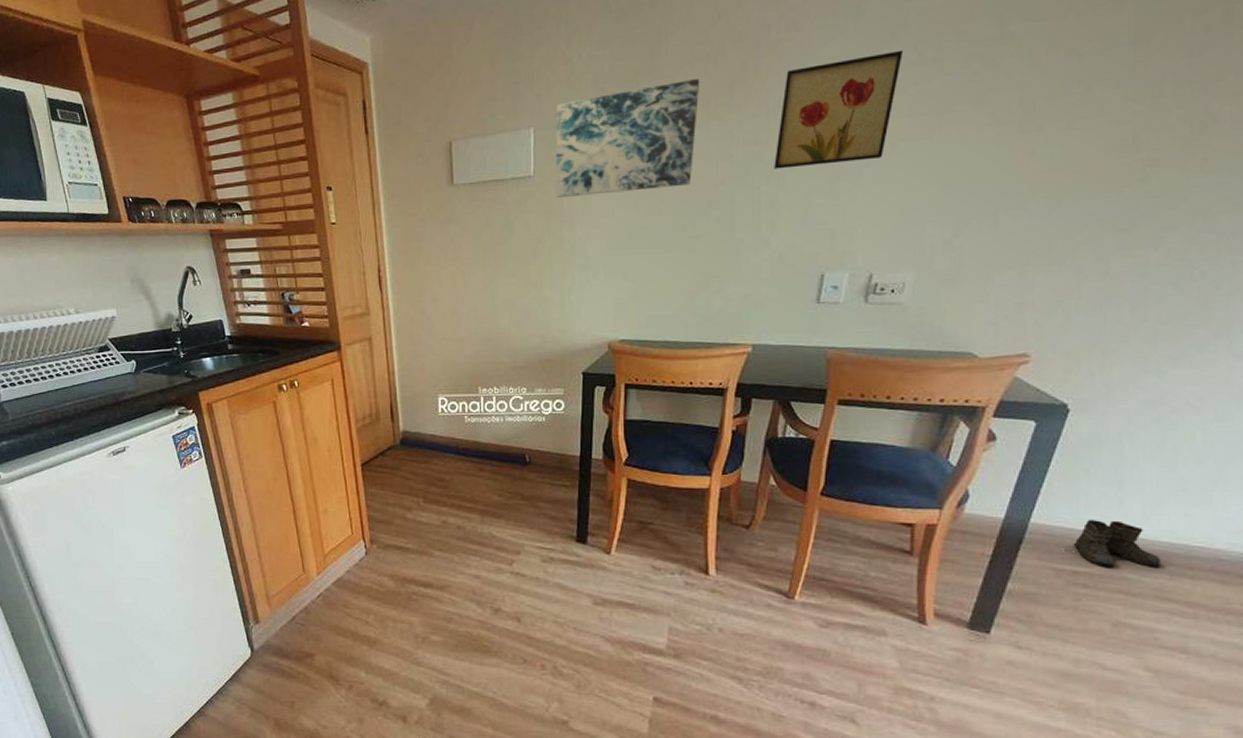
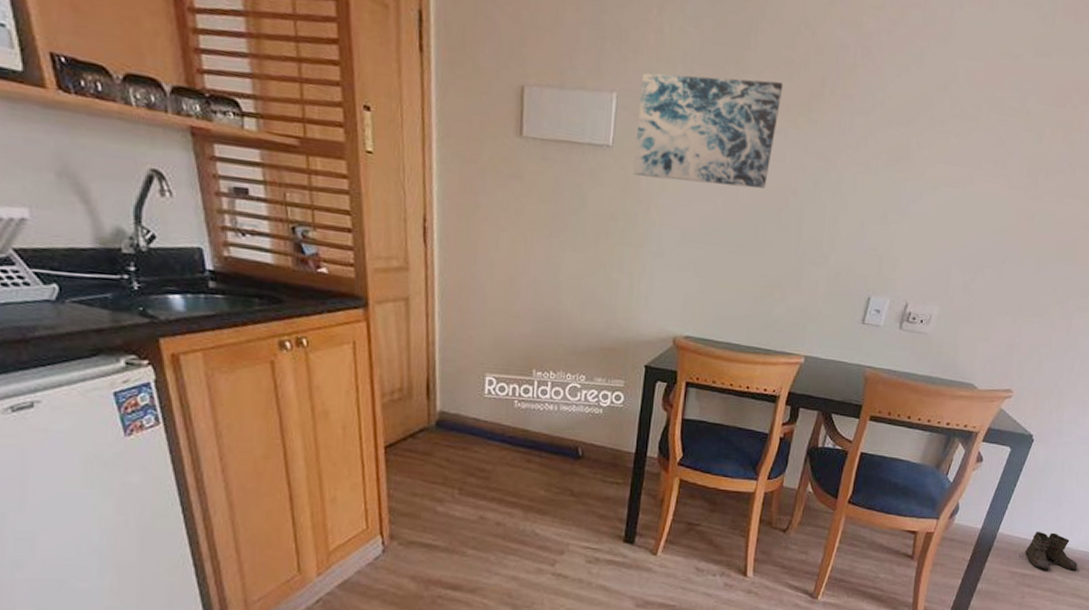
wall art: present [774,49,902,169] -> none [839,95,951,198]

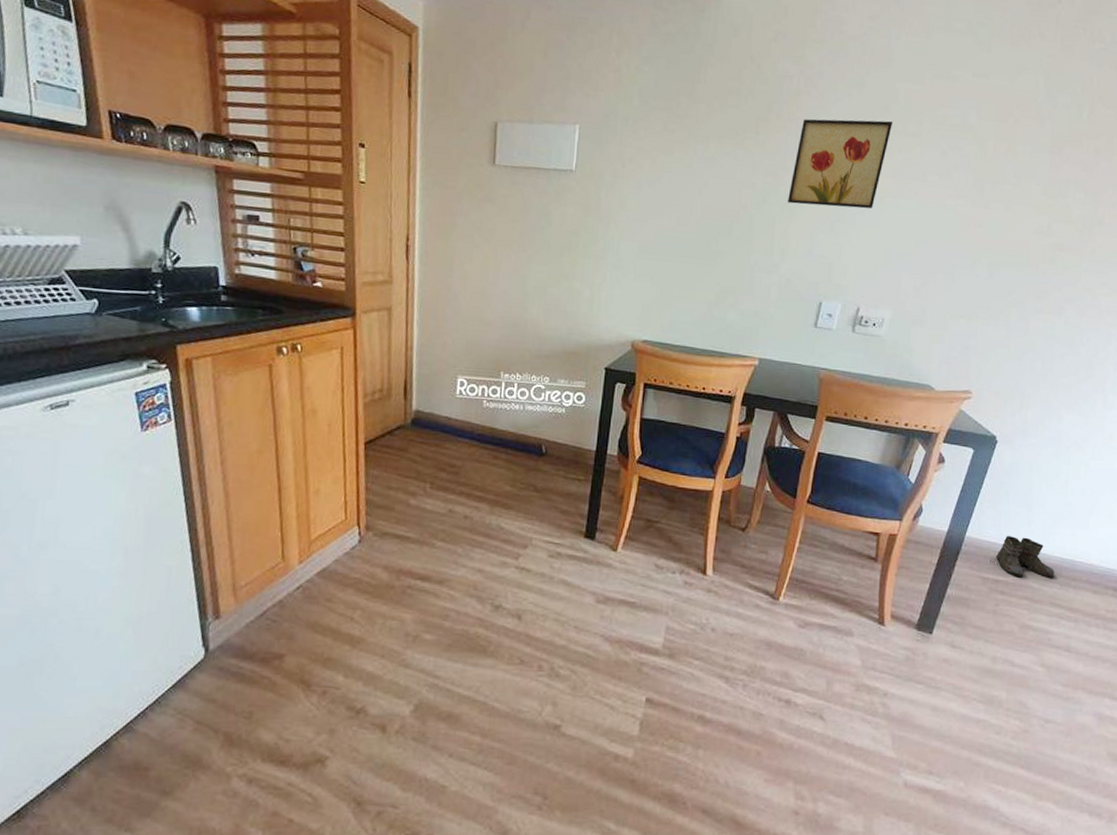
wall art: present [633,73,783,189] -> none [594,107,732,204]
wall art: none [839,95,951,198] -> present [788,119,892,209]

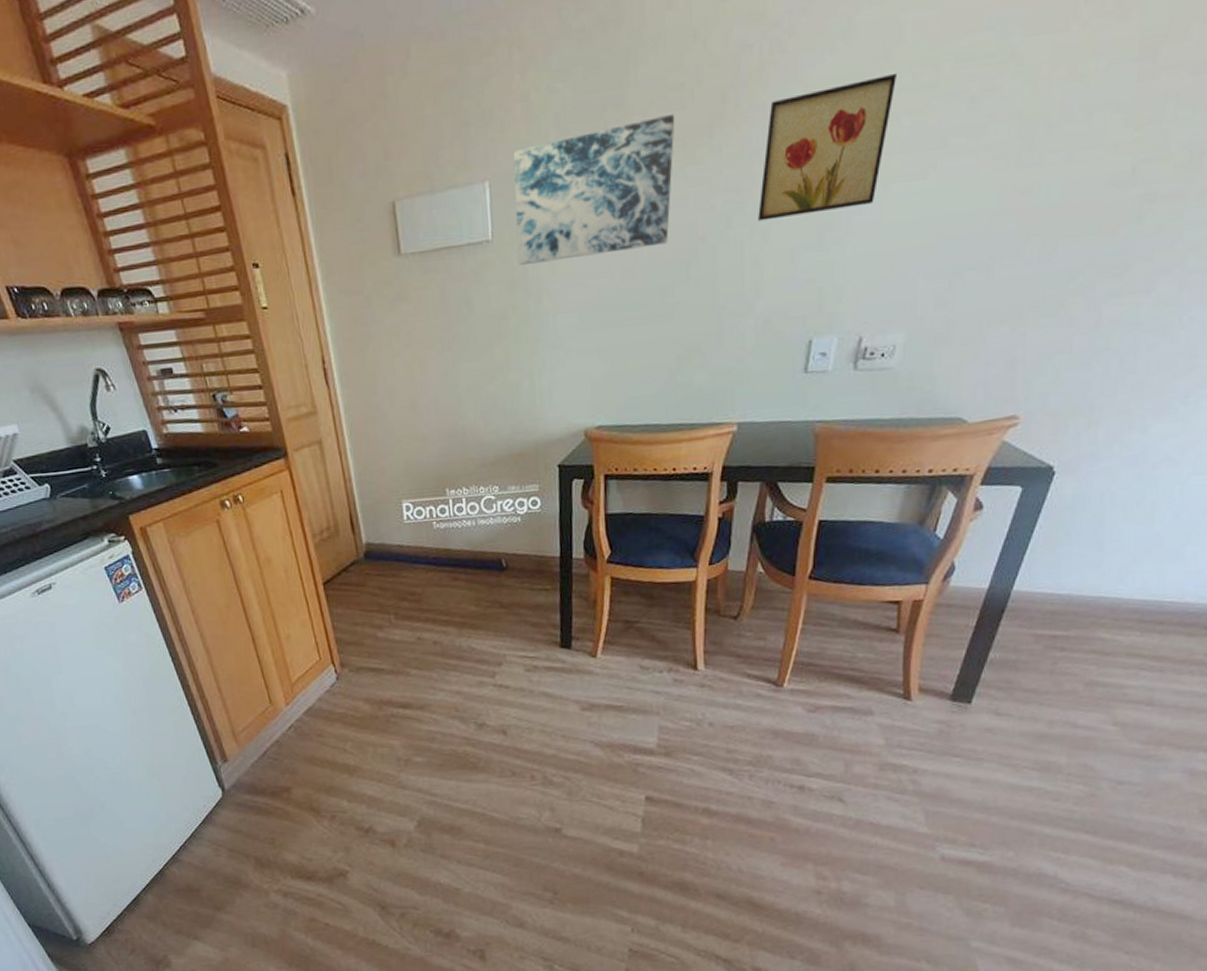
wall art: none [594,107,732,204] -> present [513,113,675,265]
boots: present [989,535,1054,579] -> none [1044,582,1133,630]

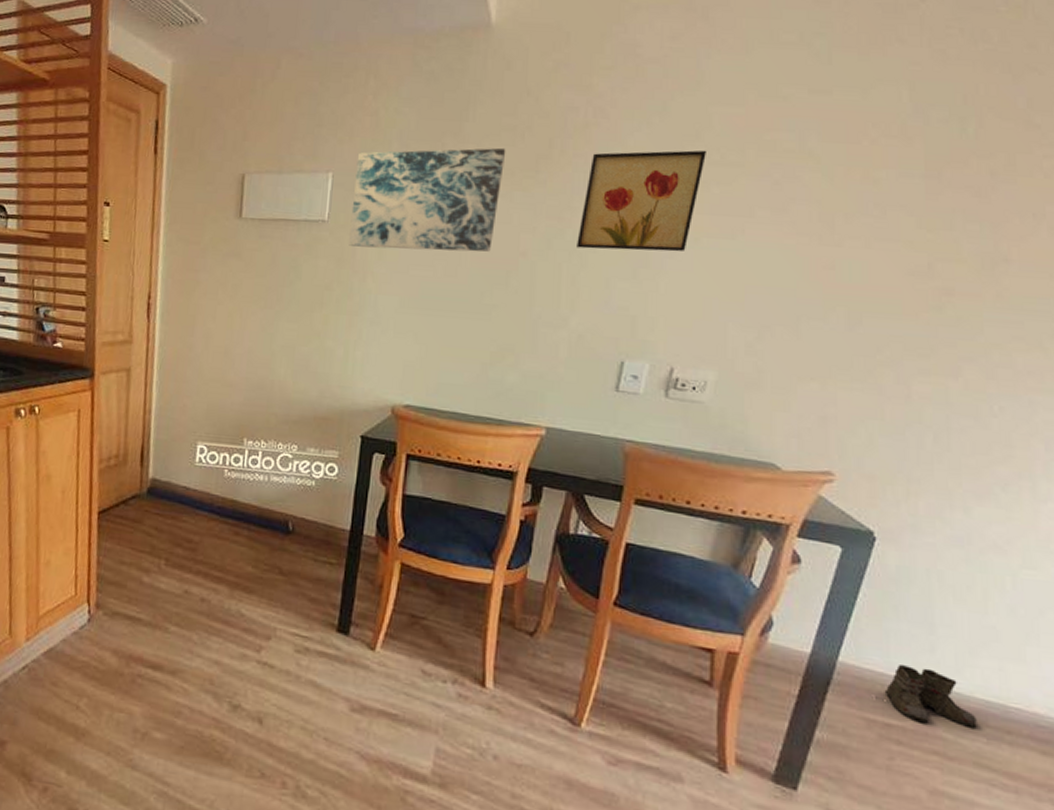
boots: none [1044,582,1133,630] -> present [875,663,977,730]

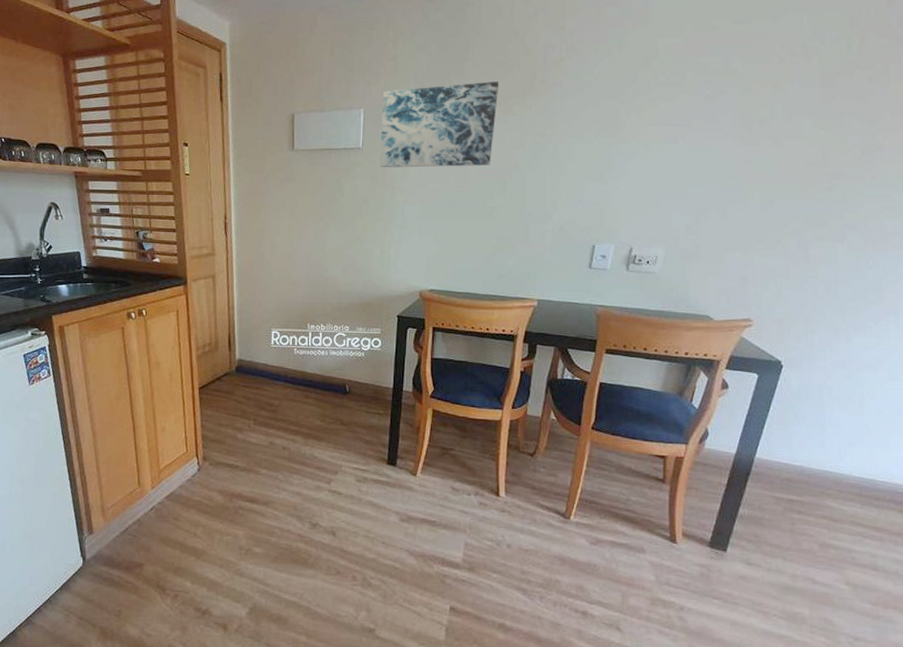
wall art: present [577,150,706,252] -> none [556,74,654,158]
boots: present [875,663,977,730] -> none [782,456,854,499]

